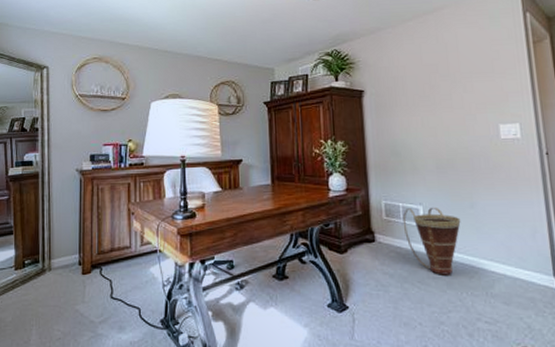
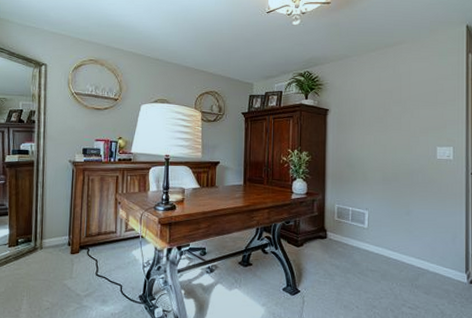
basket: present [402,208,461,275] -> none [351,212,398,269]

